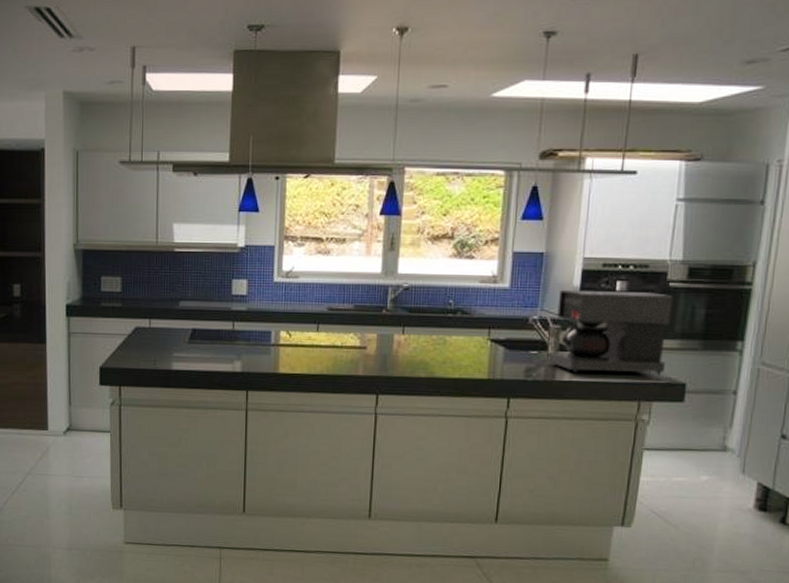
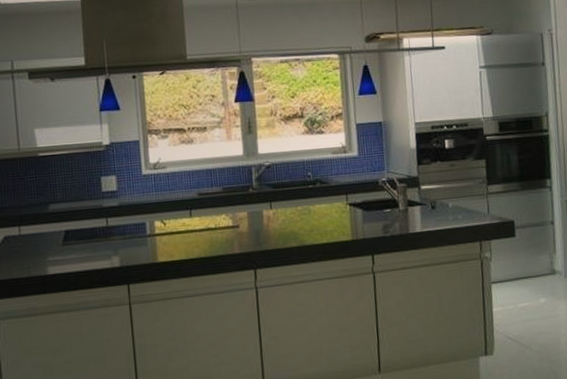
coffee maker: present [548,289,673,376] -> none [400,146,496,225]

